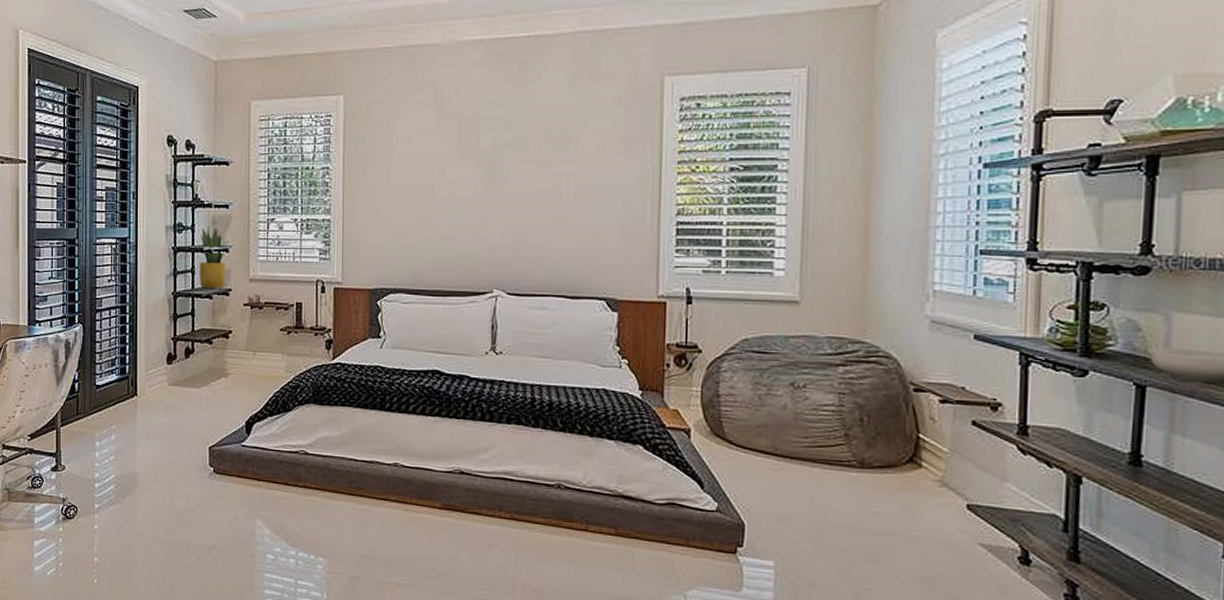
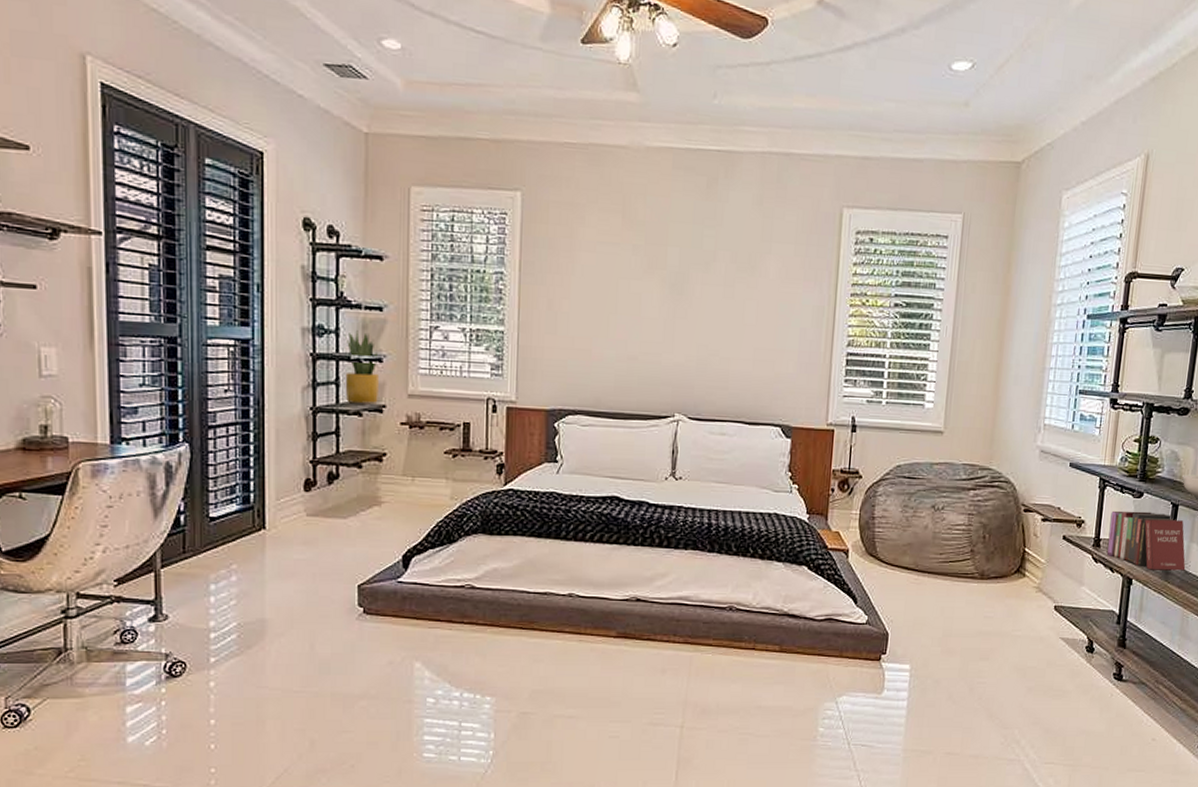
books: none [1038,391,1166,470] -> present [1106,510,1186,571]

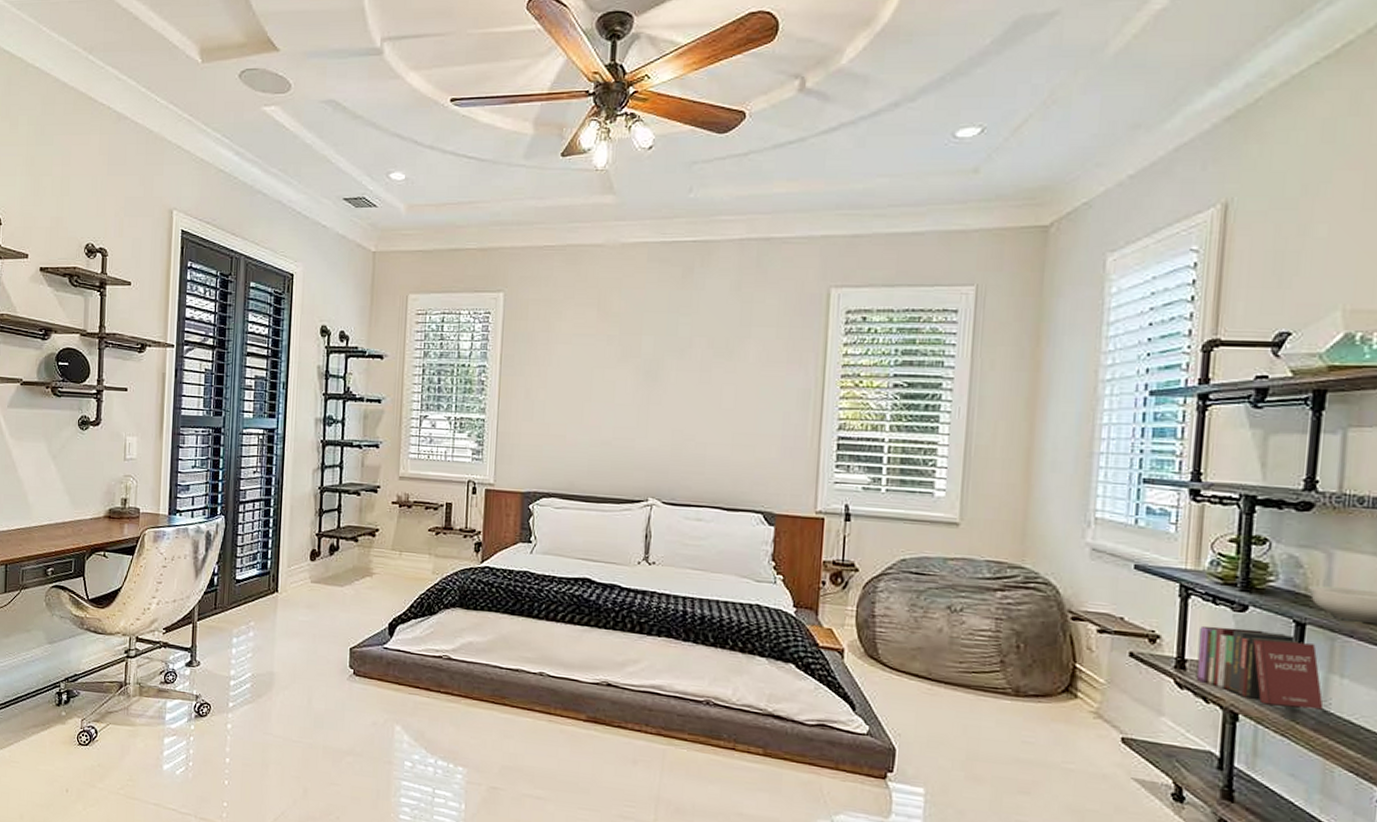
planter: present [344,330,379,404] -> none [347,420,376,485]

